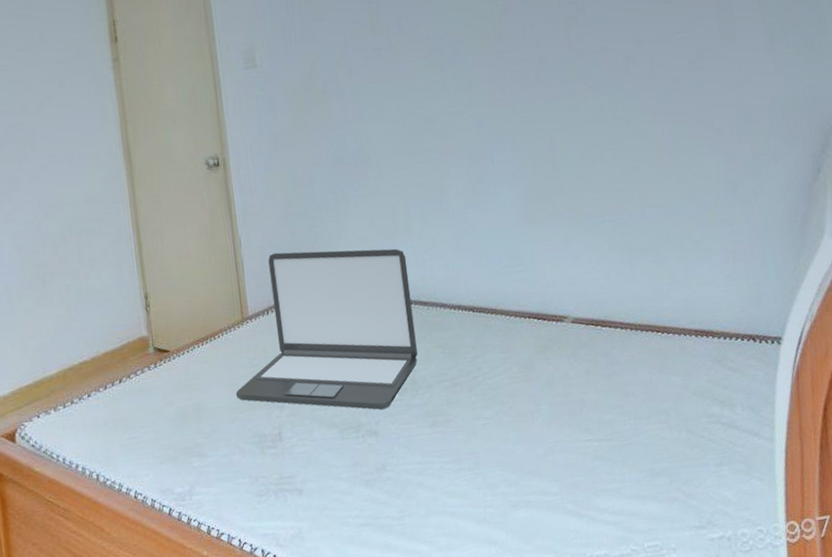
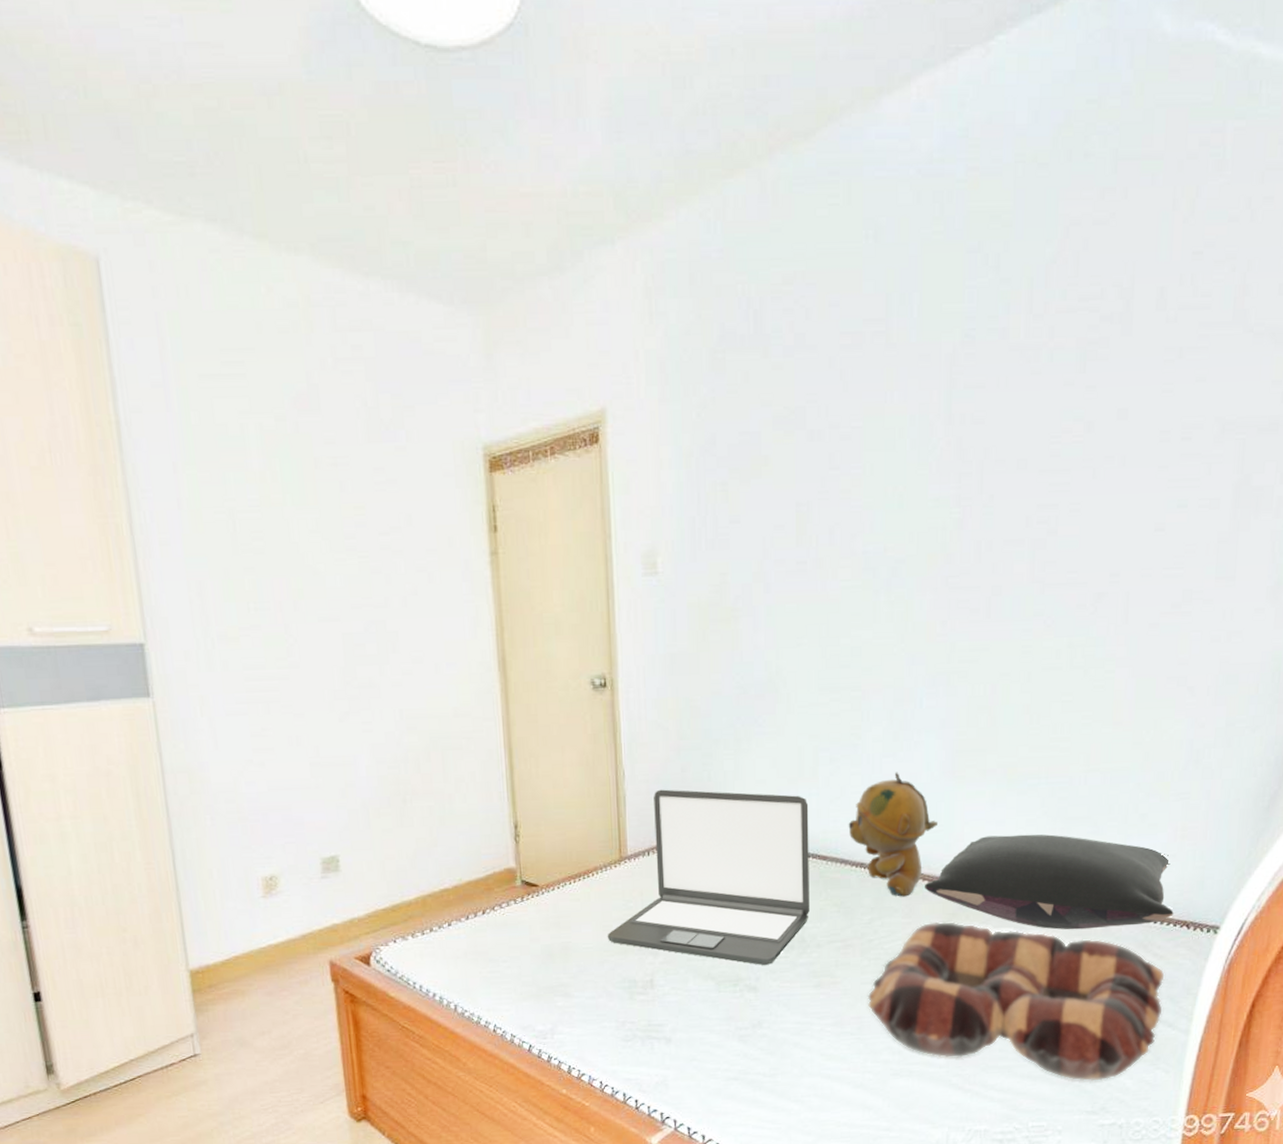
stuffed bear: none [443,221,521,334] -> present [848,772,937,897]
seat cushion: none [479,353,747,497] -> present [867,922,1165,1081]
pillow: none [517,266,740,353] -> present [925,834,1174,930]

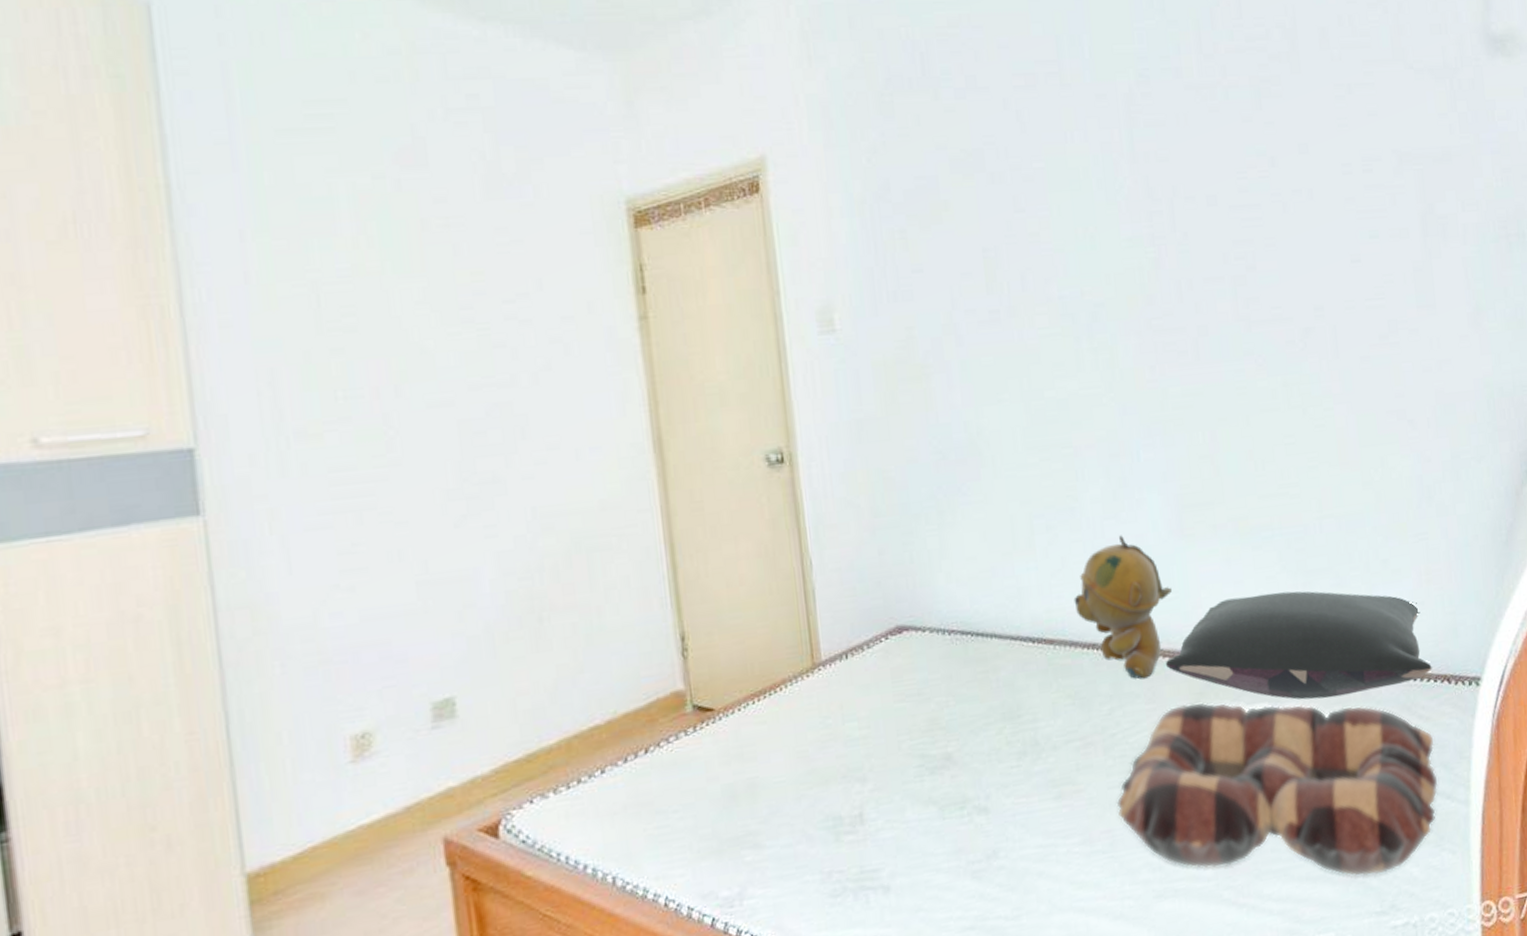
laptop: present [607,789,810,966] -> none [802,571,1041,780]

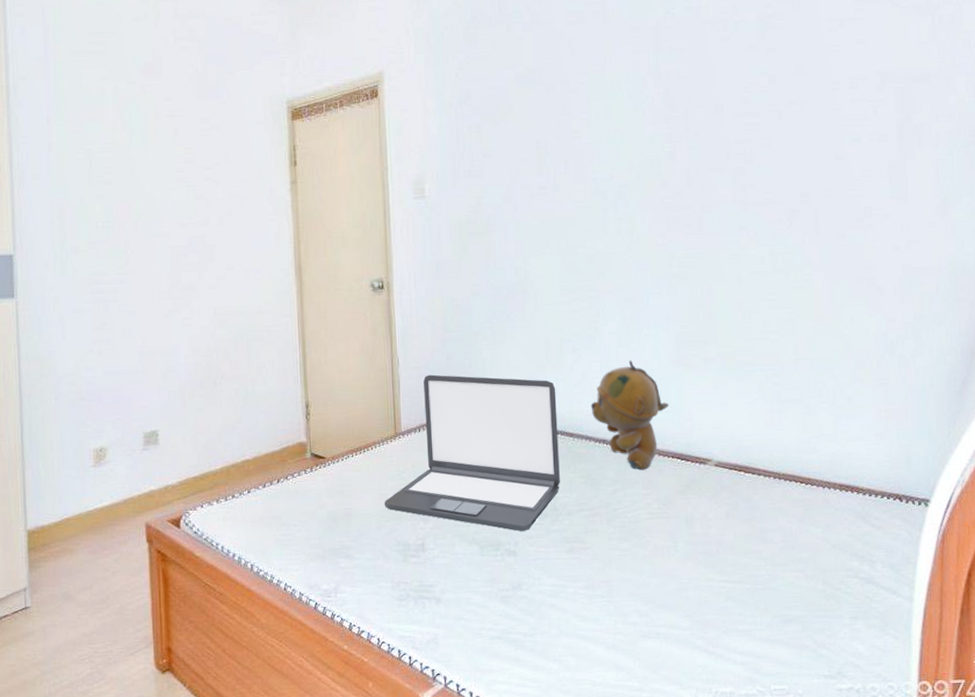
laptop: none [802,571,1041,780] -> present [384,374,560,532]
seat cushion: present [1116,702,1438,877] -> none [614,493,886,646]
pillow: present [1166,591,1432,700] -> none [661,414,886,502]

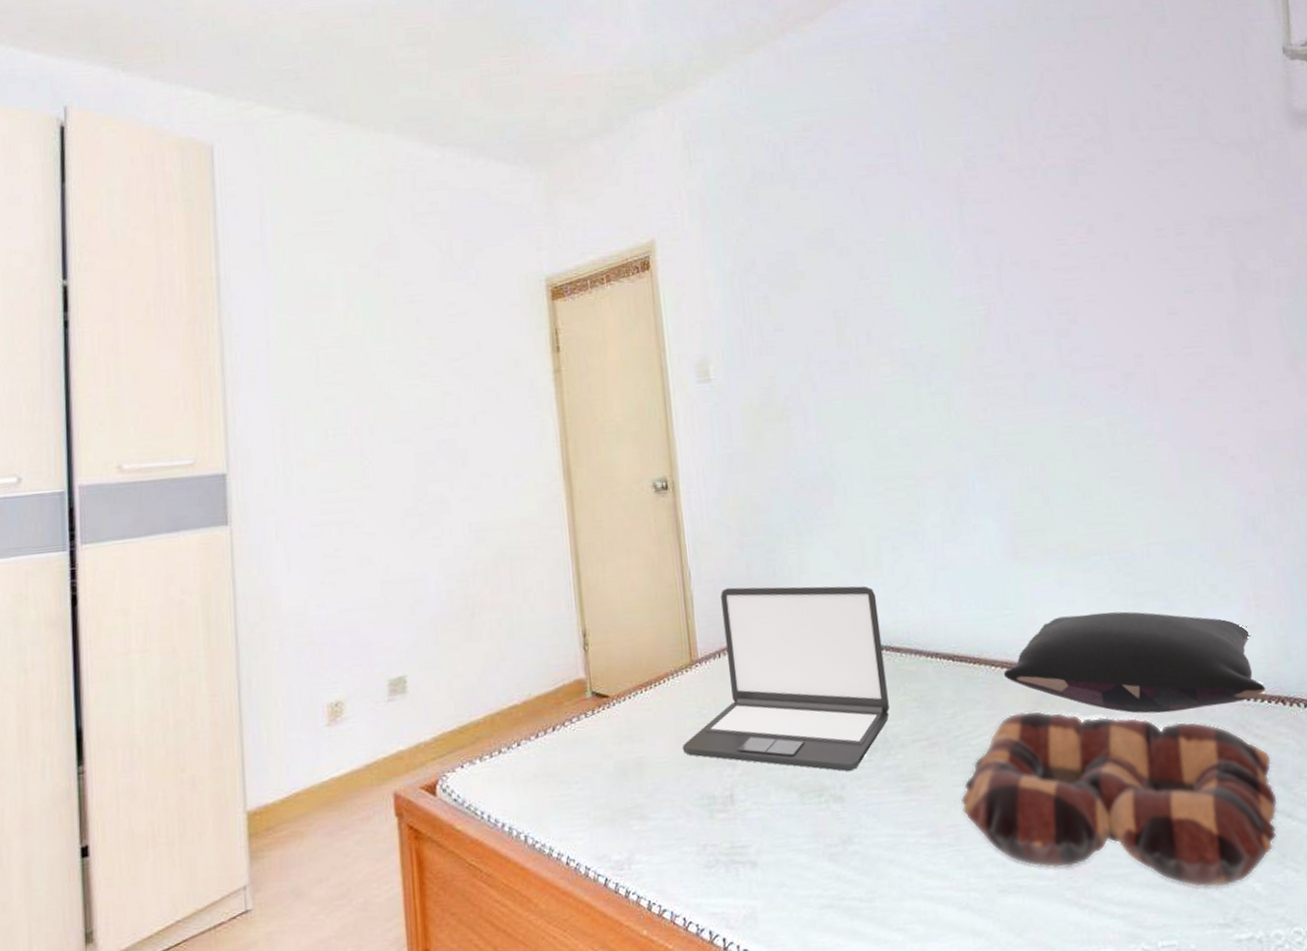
stuffed bear: present [591,360,668,470] -> none [918,556,1008,687]
seat cushion: none [614,493,886,646] -> present [960,711,1278,887]
pillow: none [661,414,886,502] -> present [1004,611,1266,714]

